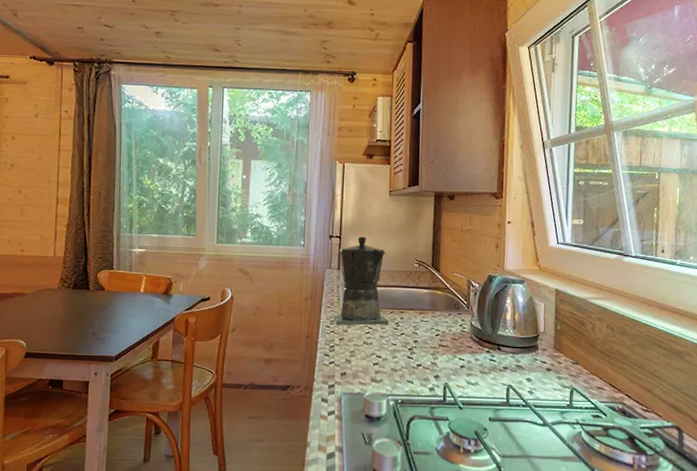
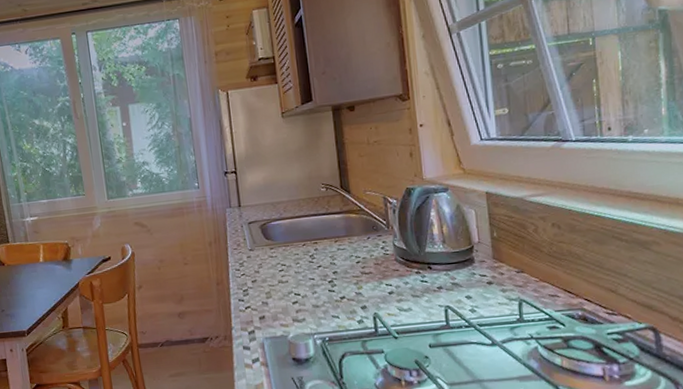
coffee maker: present [333,236,389,326] -> none [237,167,303,268]

